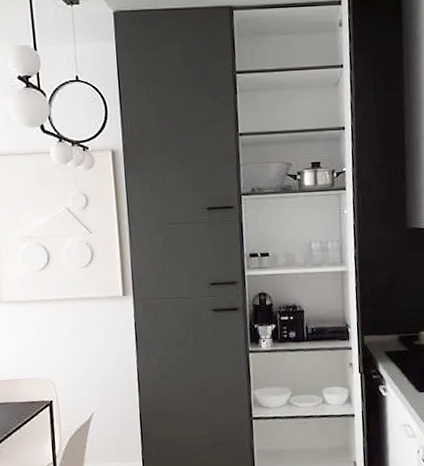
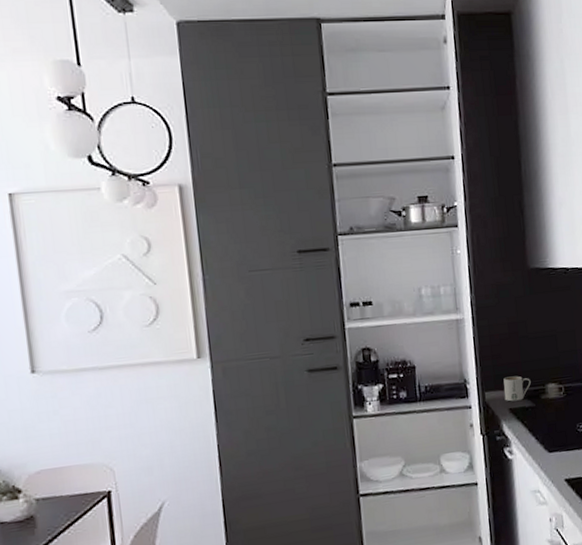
mug: none [381,323,405,346] -> present [503,376,531,402]

